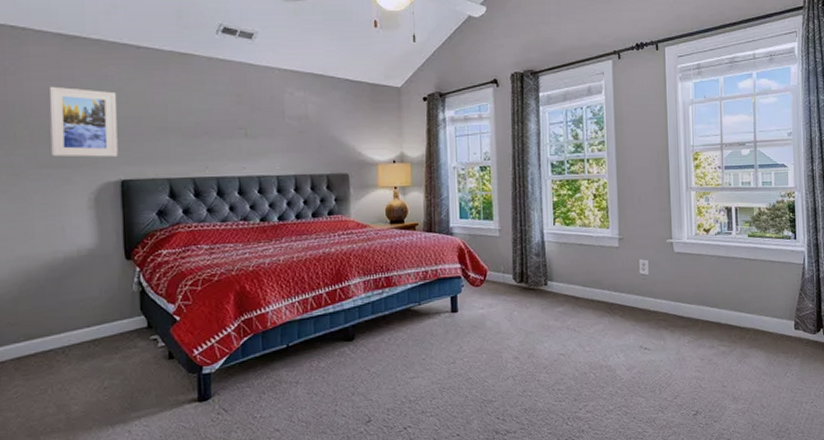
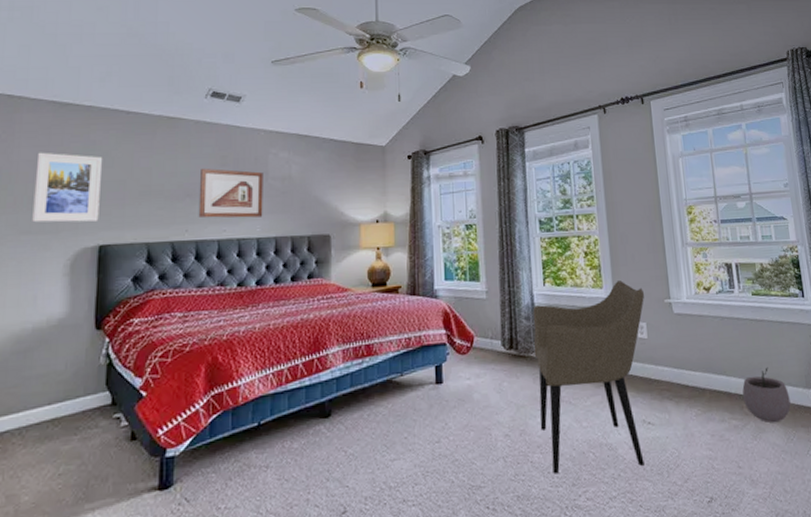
picture frame: none [216,106,282,156] -> present [198,169,263,218]
armchair: none [542,221,648,391] -> present [532,281,644,474]
plant pot: none [732,301,774,350] -> present [742,367,791,423]

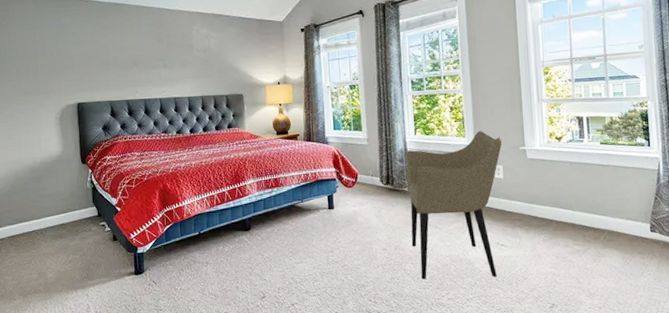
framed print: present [32,152,103,223] -> none [28,34,75,87]
picture frame: present [198,169,263,218] -> none [143,43,192,82]
plant pot: present [742,367,791,423] -> none [586,204,629,250]

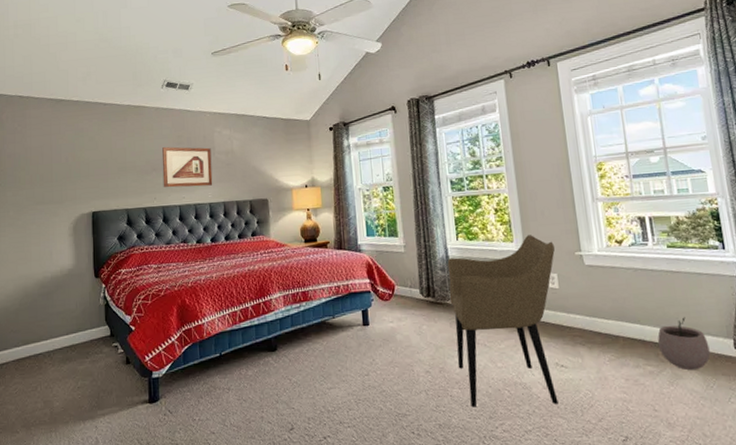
picture frame: none [143,43,192,82] -> present [162,147,213,188]
plant pot: none [586,204,629,250] -> present [658,317,710,371]

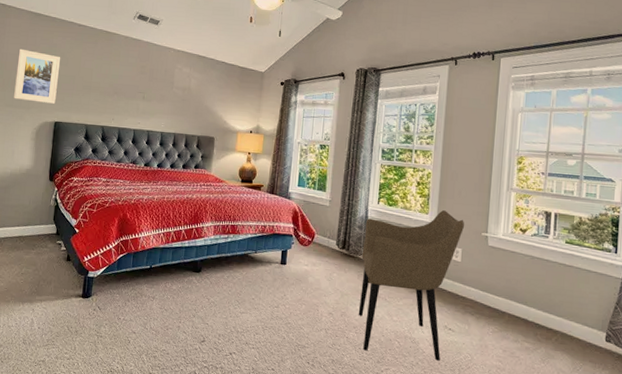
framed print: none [43,139,90,195] -> present [14,48,61,104]
picture frame: present [162,147,213,188] -> none [122,74,170,117]
plant pot: present [658,317,710,371] -> none [539,306,584,353]

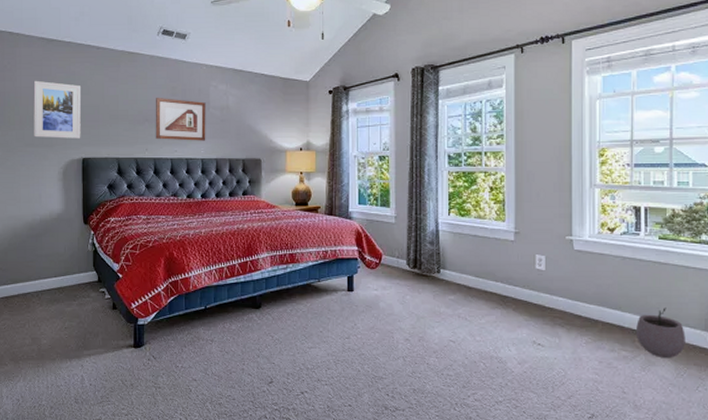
picture frame: none [122,74,170,117] -> present [155,98,206,141]
armchair: present [358,210,464,361] -> none [436,216,545,379]
plant pot: none [539,306,584,353] -> present [636,308,685,359]

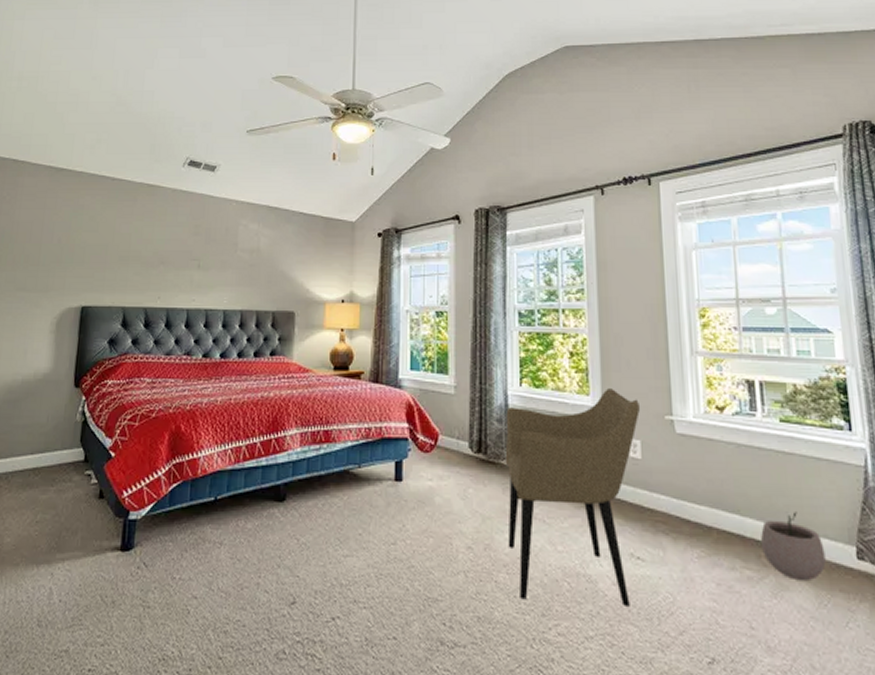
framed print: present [33,80,82,139] -> none [27,214,90,283]
picture frame: present [155,98,206,141] -> none [170,237,233,289]
armchair: none [436,216,545,379] -> present [505,388,640,606]

